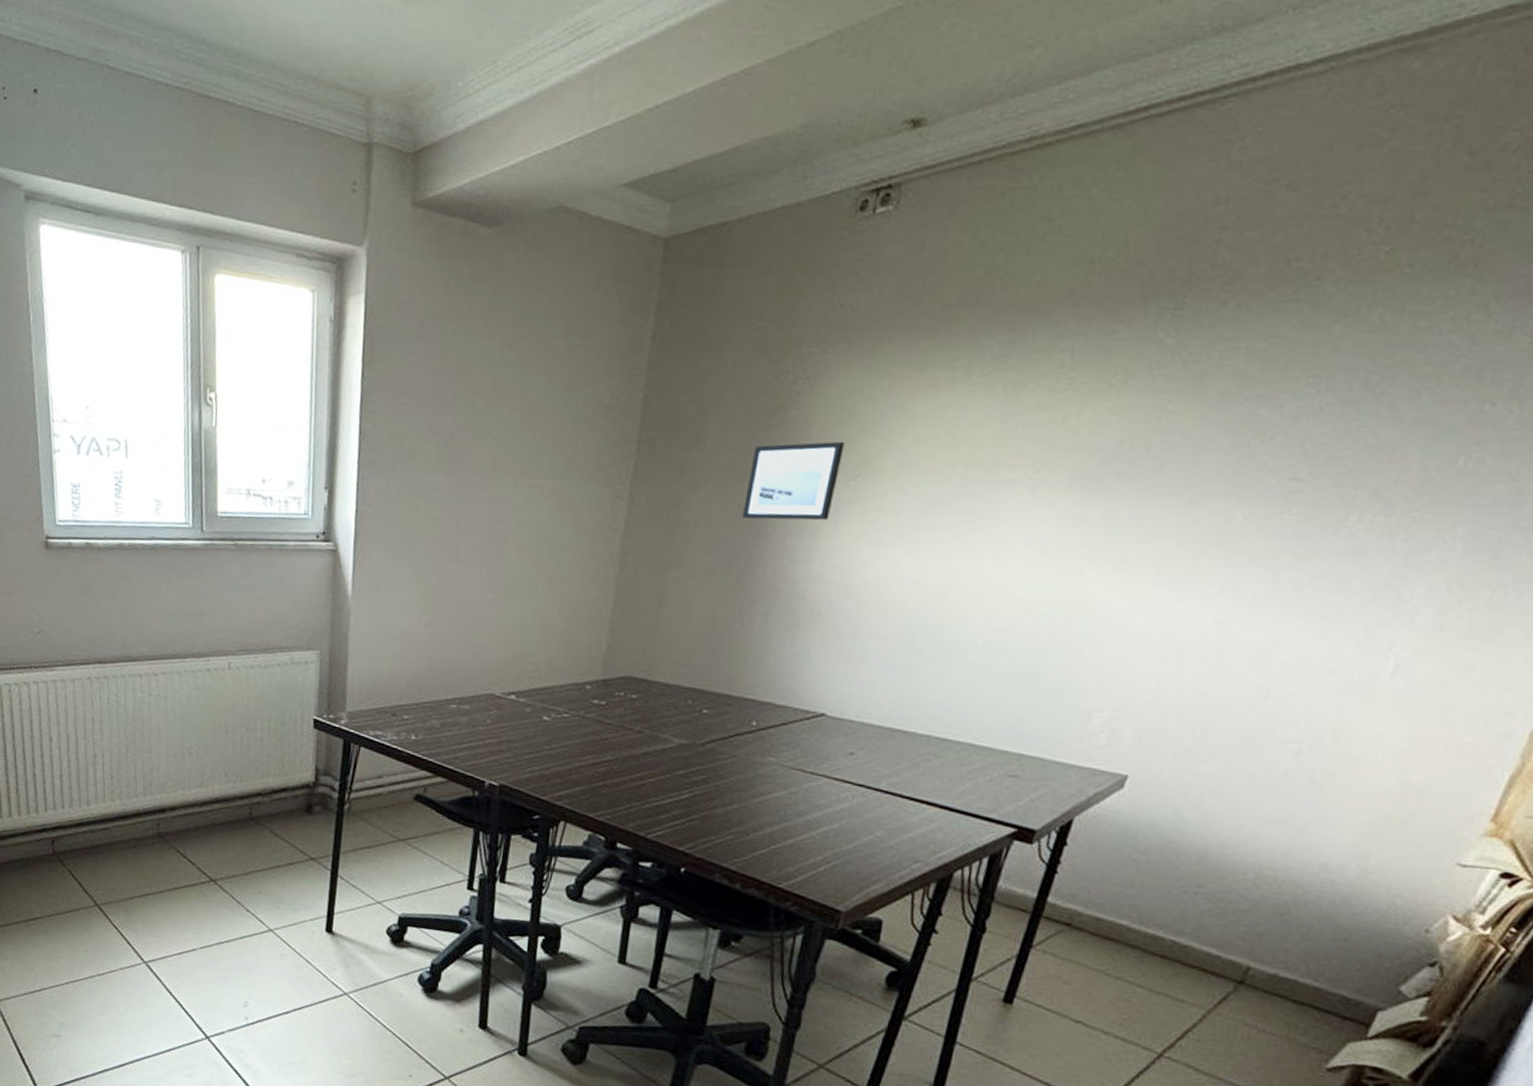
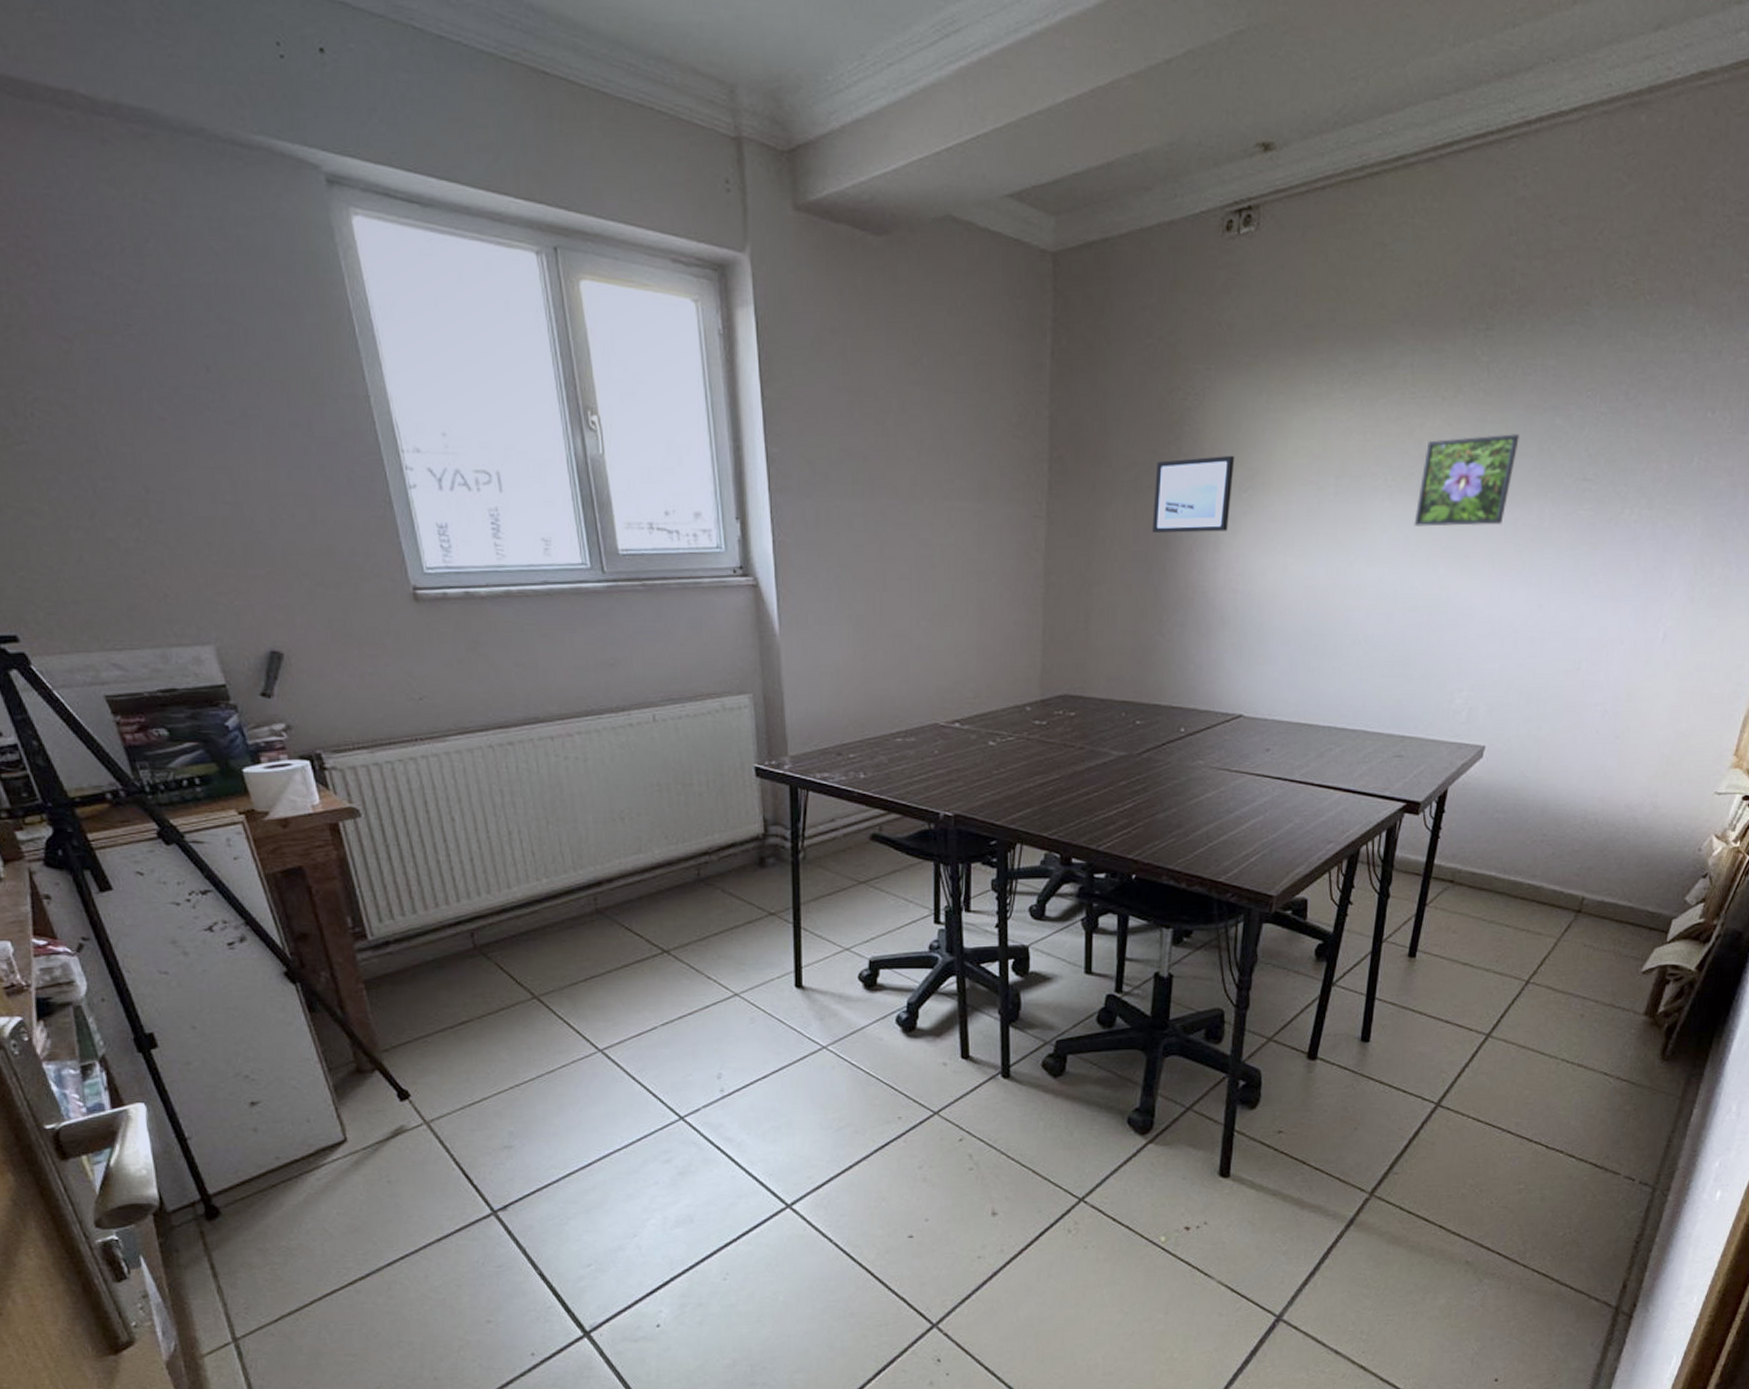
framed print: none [1058,425,1209,528] -> present [1414,434,1520,527]

